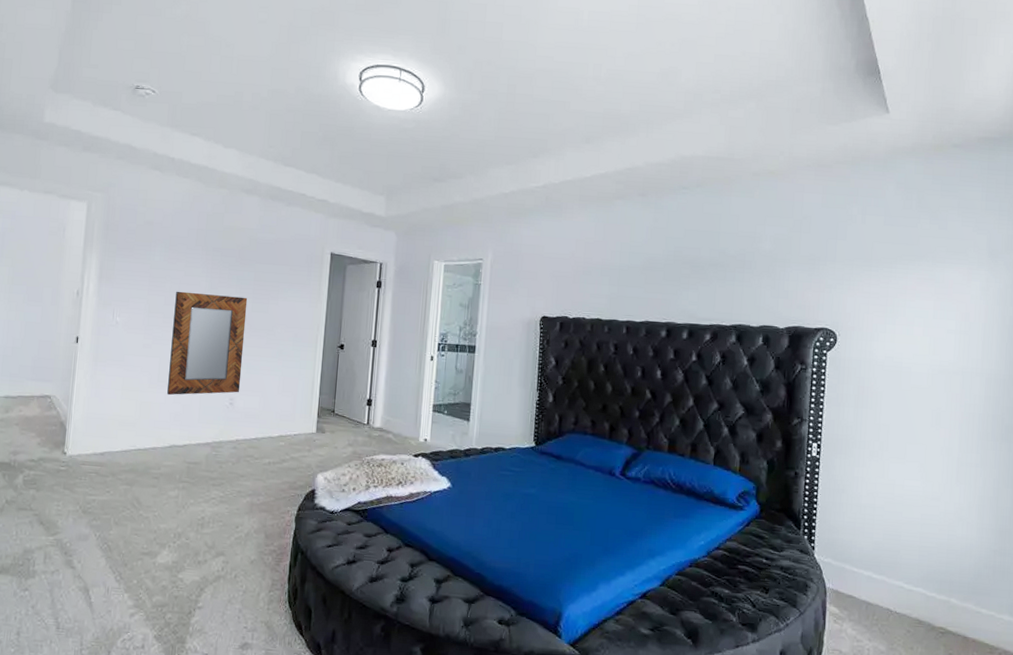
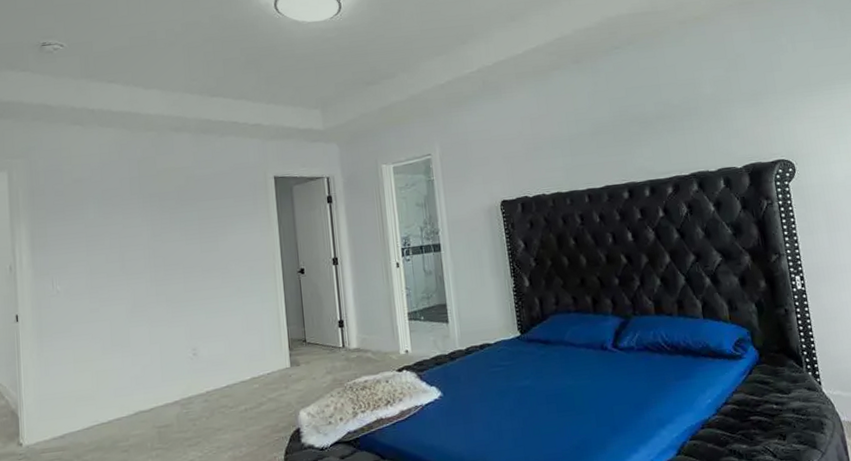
home mirror: present [167,291,248,396] -> none [117,239,202,359]

